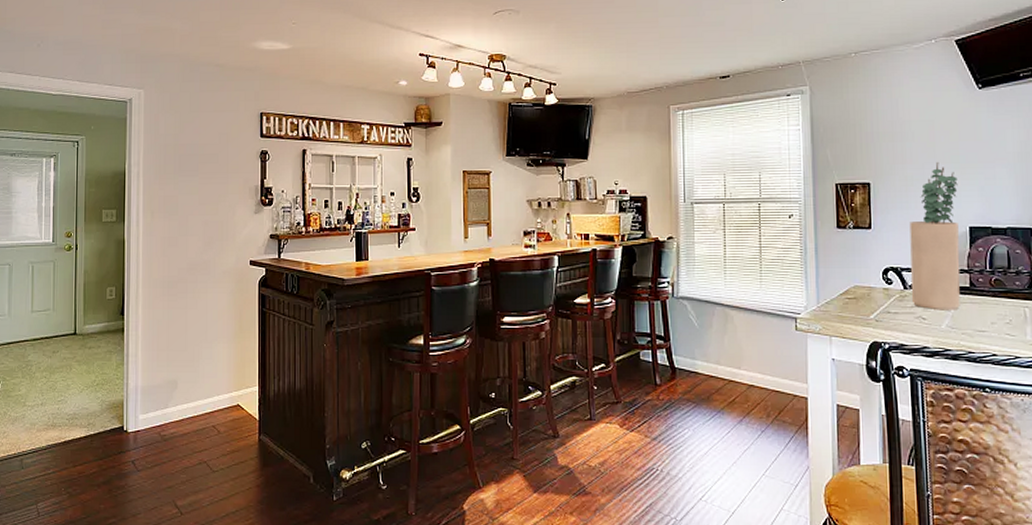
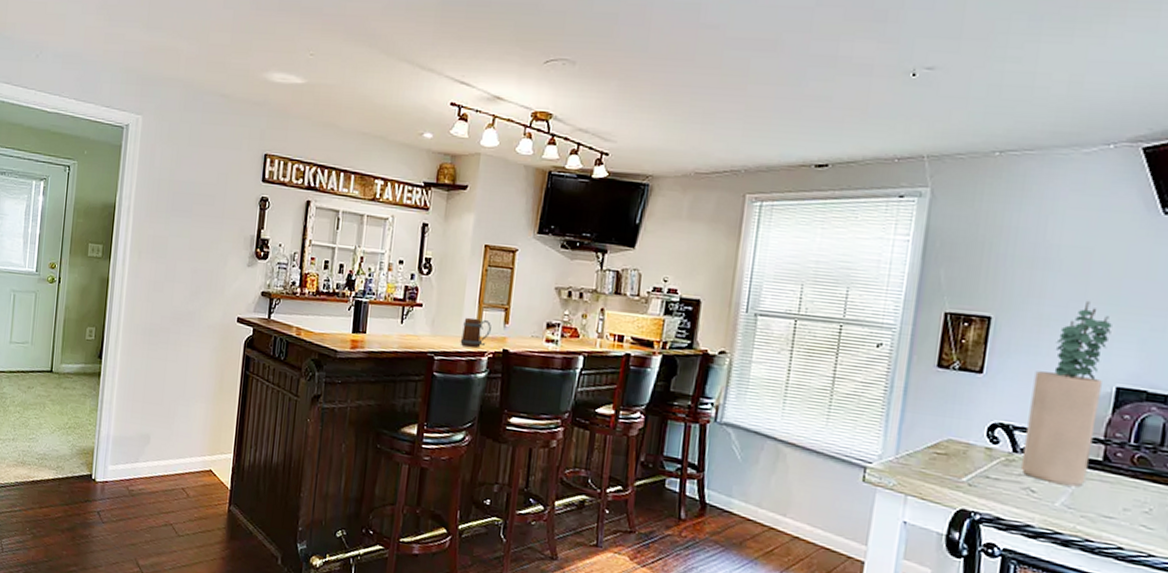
beer mug: none [452,235,477,261] -> present [460,317,491,348]

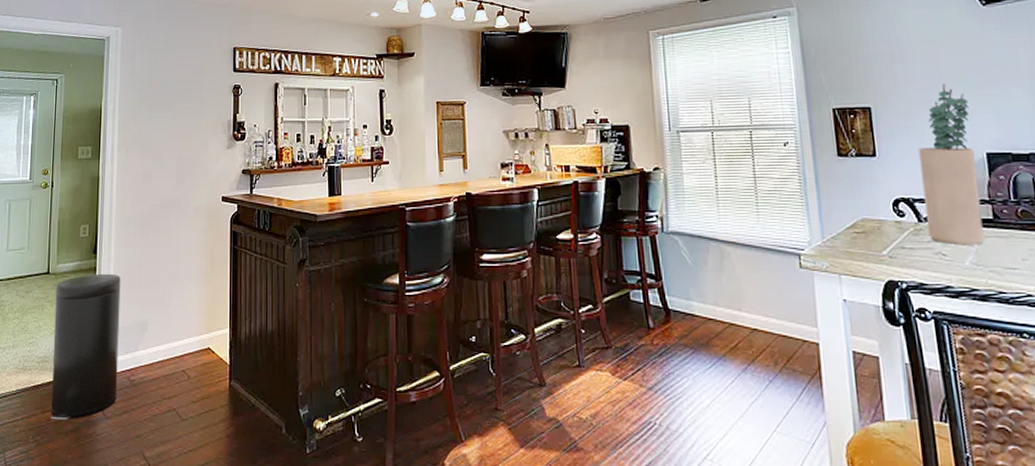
pedal bin: none [47,379,126,519] -> present [50,273,121,421]
beer mug: present [460,317,491,348] -> none [427,168,453,196]

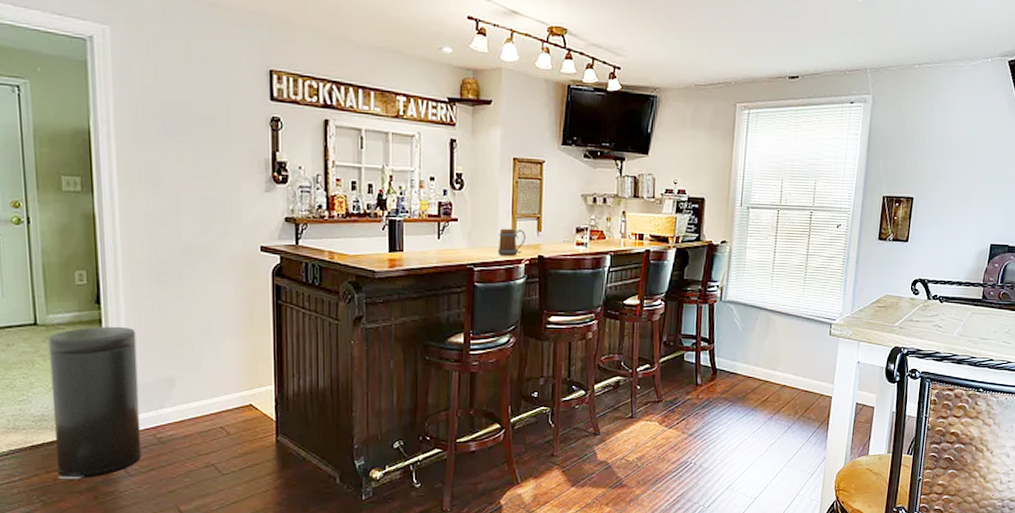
beer mug: none [427,168,453,196] -> present [497,228,526,257]
vase: present [918,83,985,246] -> none [932,180,988,320]

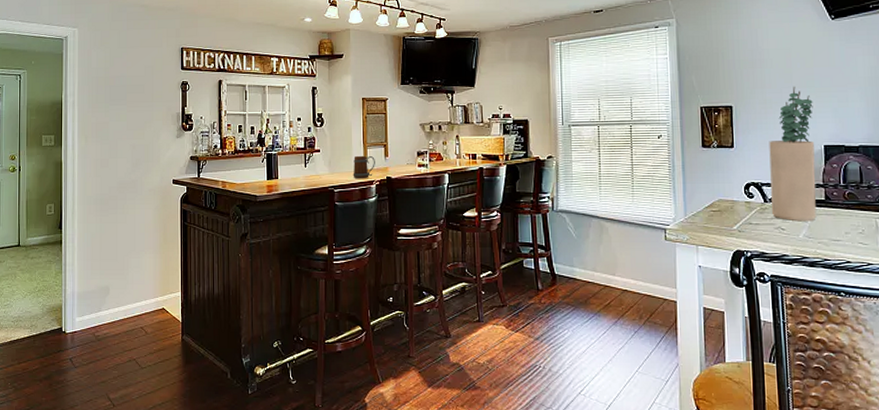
pedal bin: present [48,326,142,480] -> none [25,246,84,370]
vase: none [932,180,988,320] -> present [769,86,817,222]

